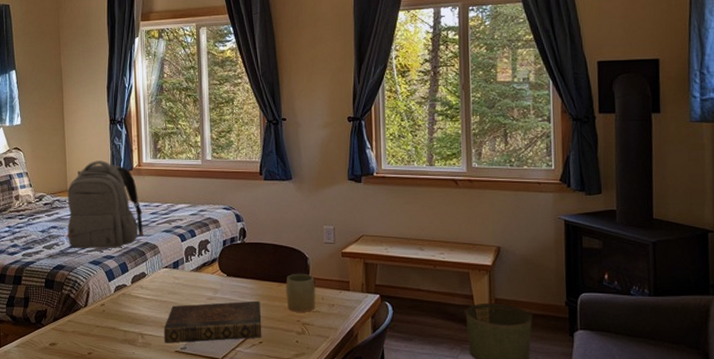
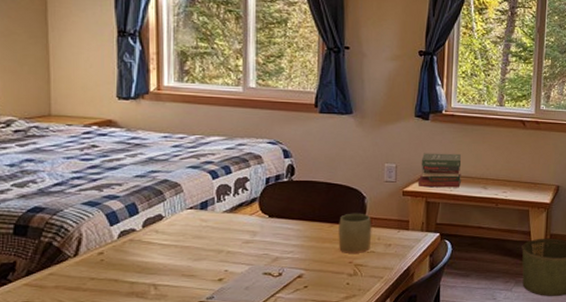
backpack: present [66,160,144,248] -> none [48,80,162,186]
book: present [163,300,262,343] -> none [184,243,308,294]
books: none [356,214,397,249] -> present [419,153,462,188]

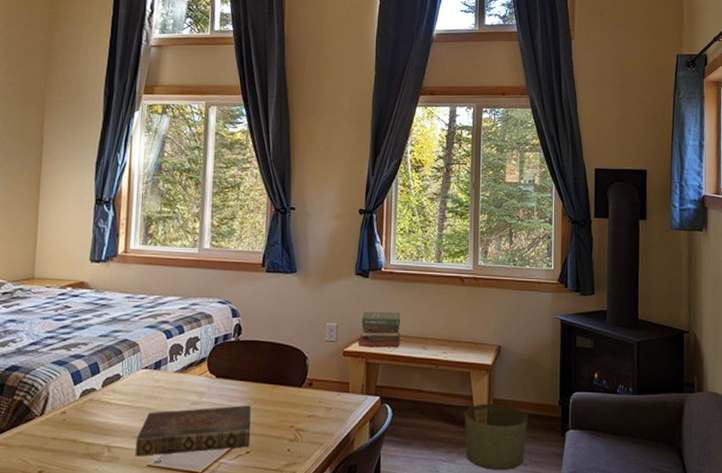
book: none [184,243,308,294] -> present [135,405,251,457]
mug: present [338,213,372,253] -> none [280,374,314,417]

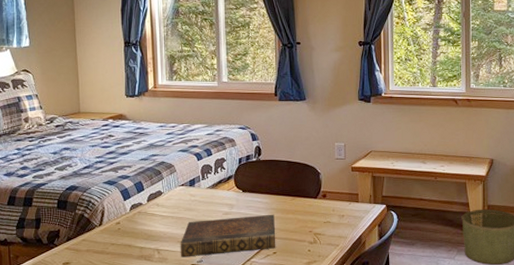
books: present [359,311,401,348] -> none [365,132,402,164]

